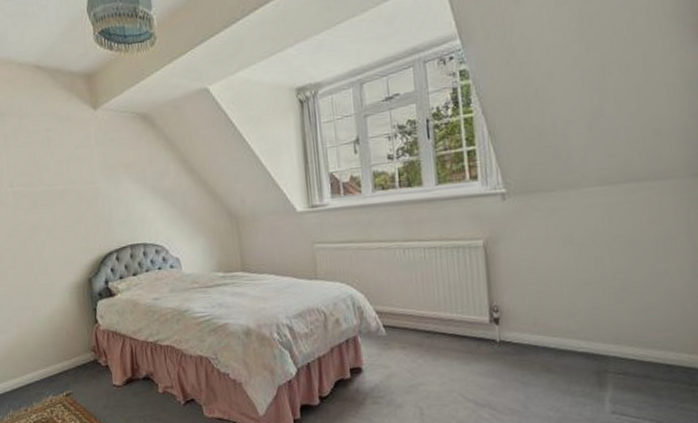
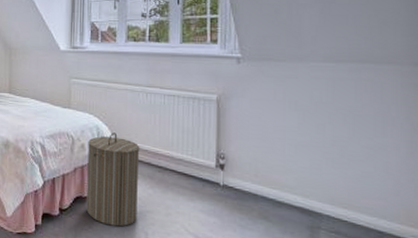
laundry hamper: none [343,300,409,407] -> present [86,132,140,227]

